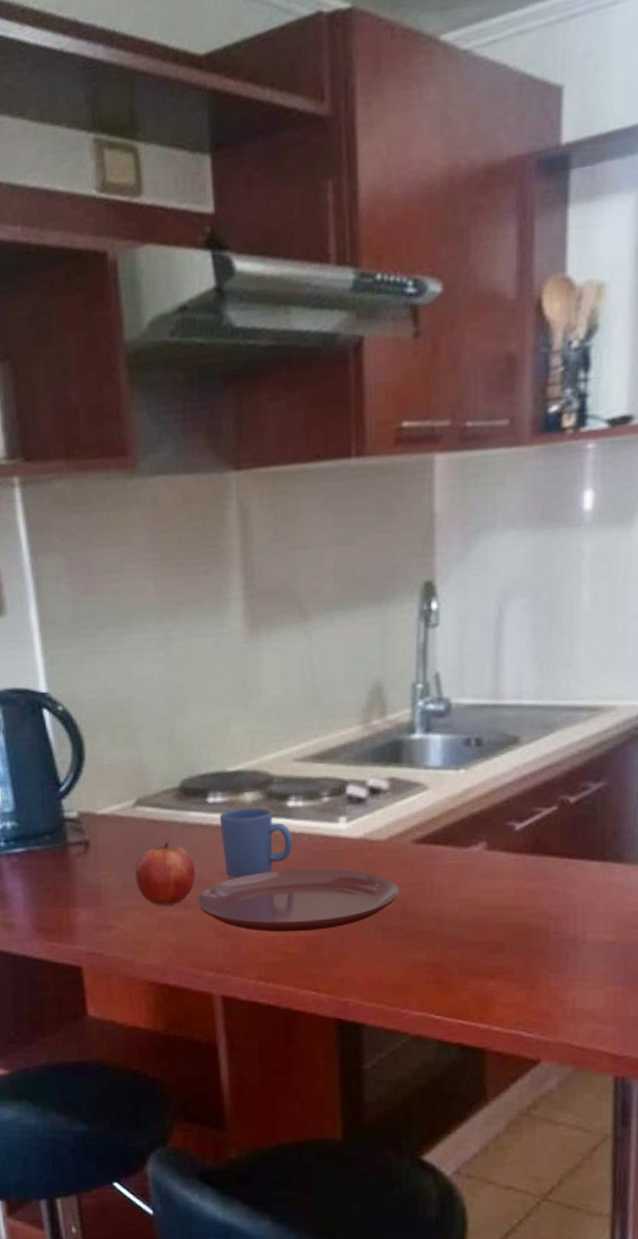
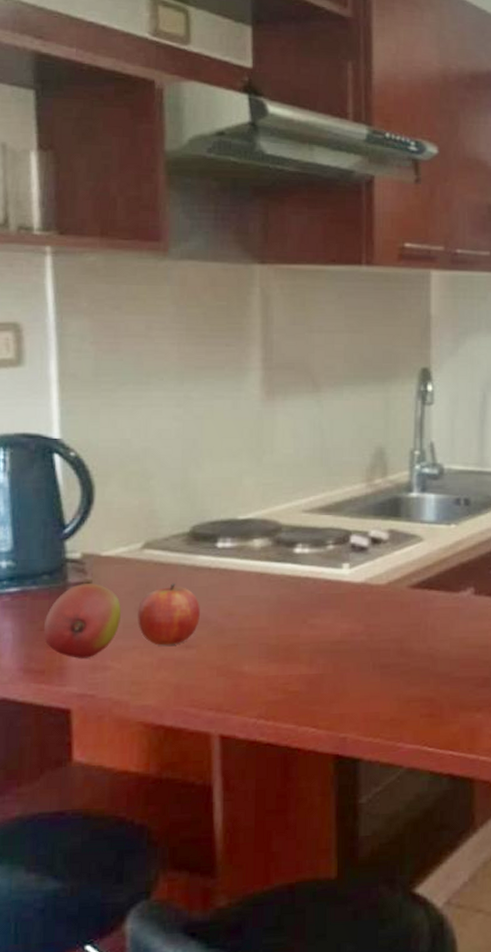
fruit: none [50,843,120,918] -> present [43,583,121,659]
plate: present [197,868,399,932] -> none [200,610,397,671]
mug: present [219,807,293,880] -> none [227,553,298,621]

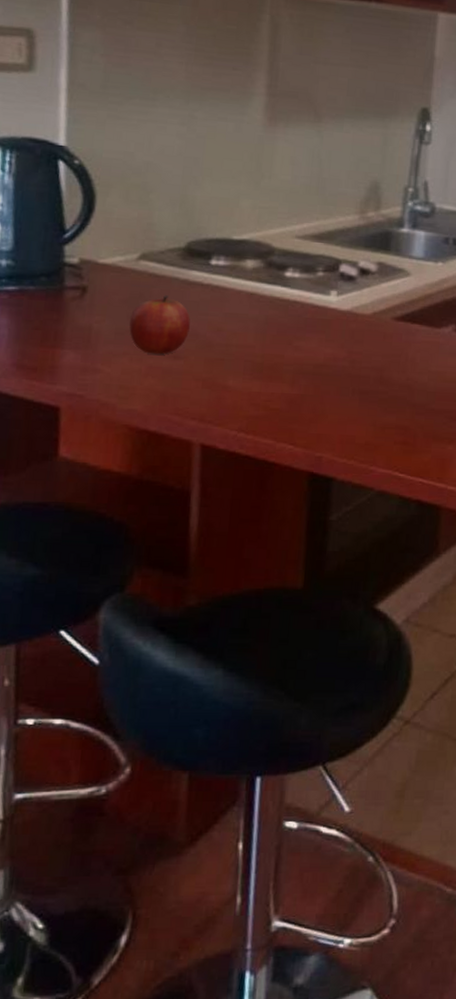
fruit: present [43,583,121,659] -> none [38,288,114,360]

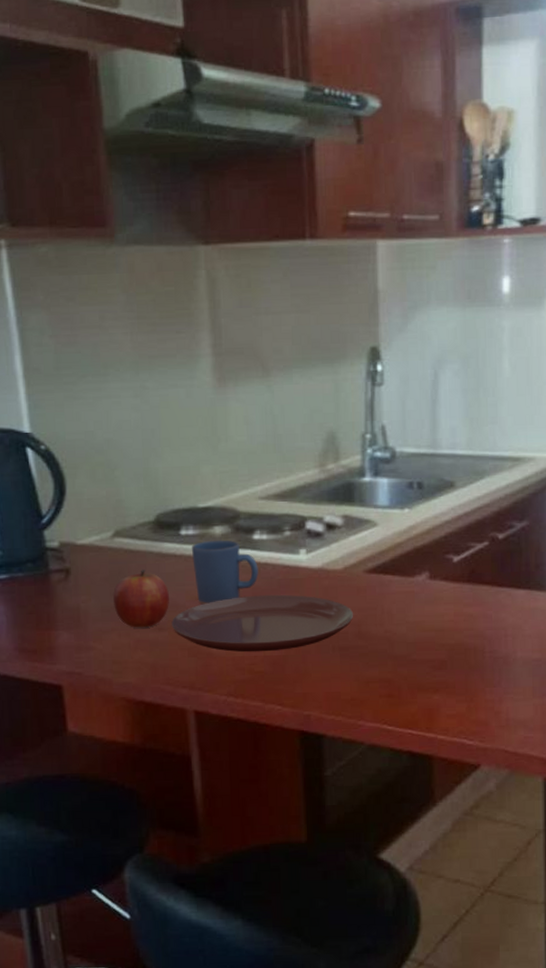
plate: none [188,331,378,390] -> present [171,594,354,652]
mug: none [219,273,287,337] -> present [191,539,259,605]

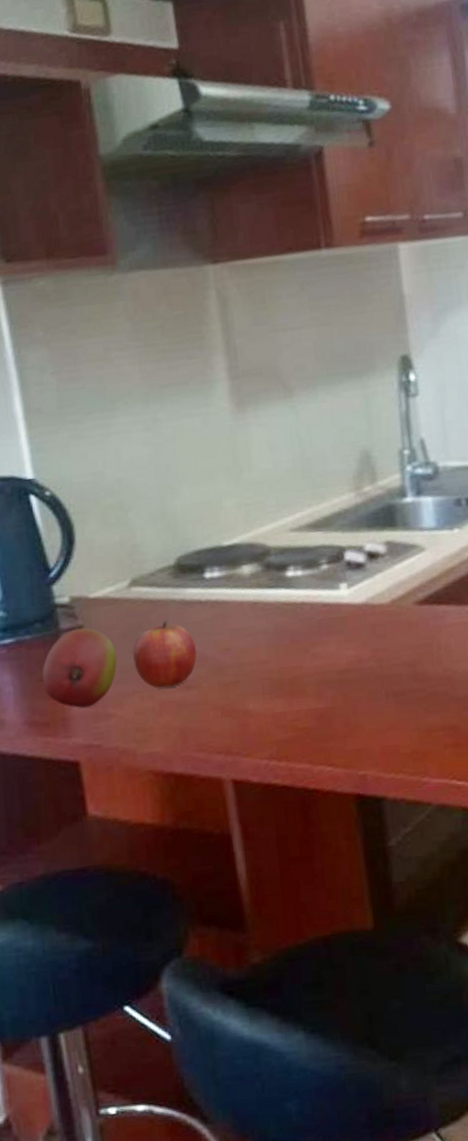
fruit: none [32,570,99,640] -> present [42,628,117,708]
plate: present [171,594,354,652] -> none [200,636,407,707]
mug: present [191,539,259,605] -> none [217,579,296,656]

